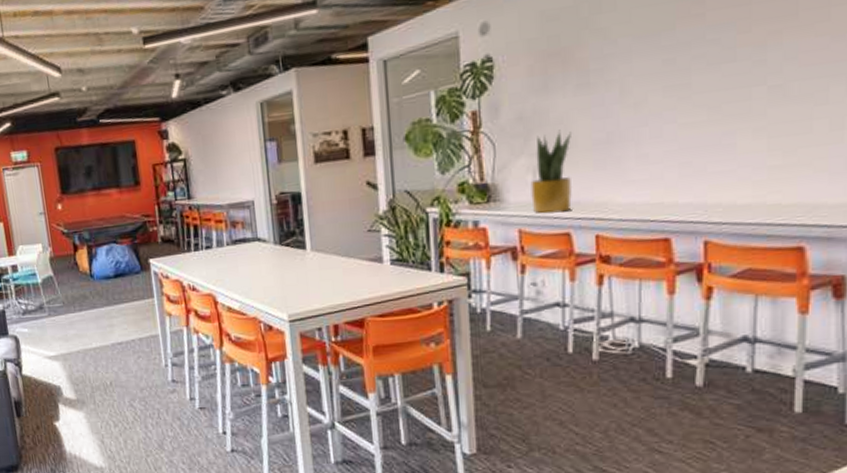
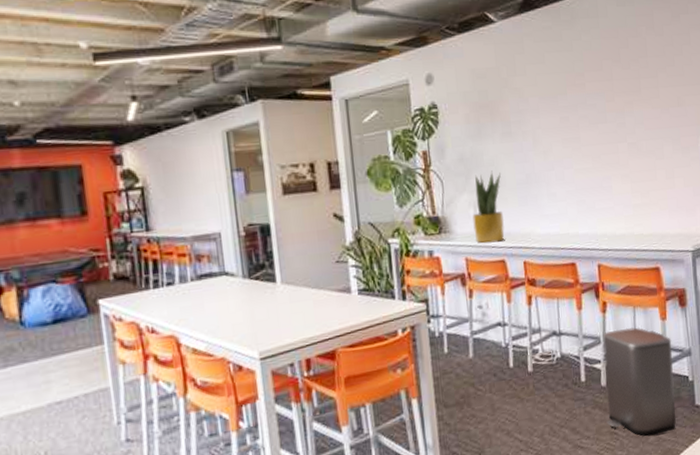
pedal bin: none [699,319,814,453] -> present [603,327,676,437]

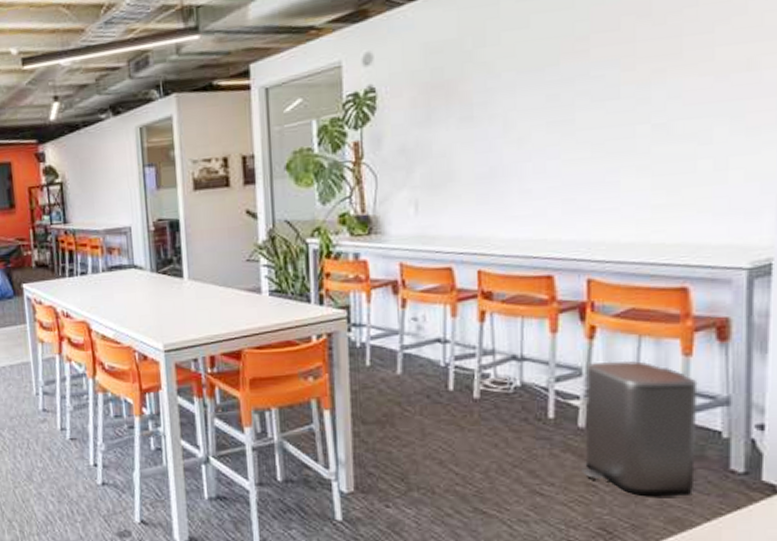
planter: present [472,170,505,244] -> none [412,163,455,248]

